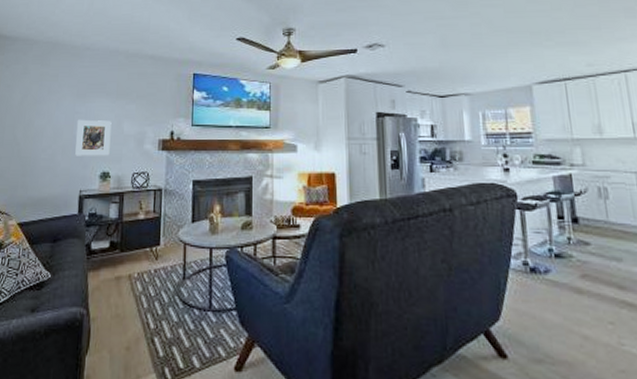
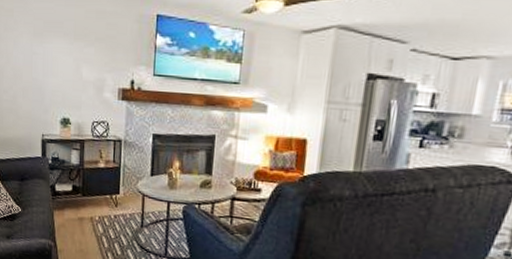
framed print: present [75,119,112,156] -> none [35,61,70,102]

